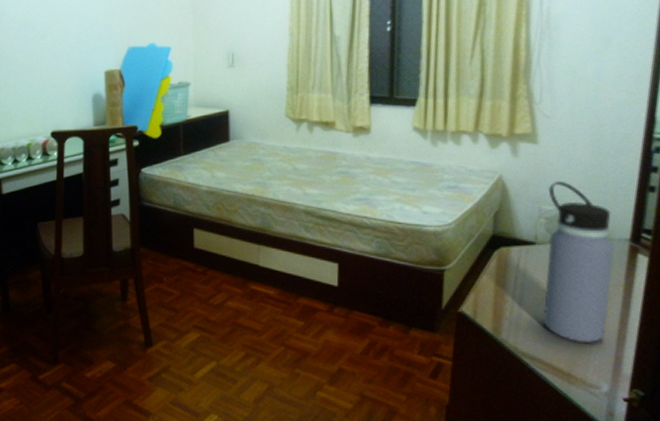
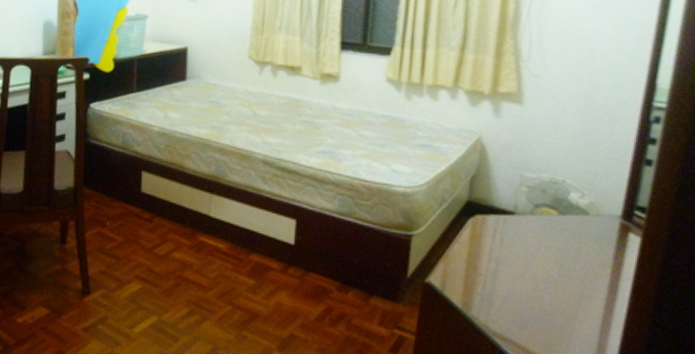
water bottle: present [542,180,616,344] -> none [518,146,604,328]

